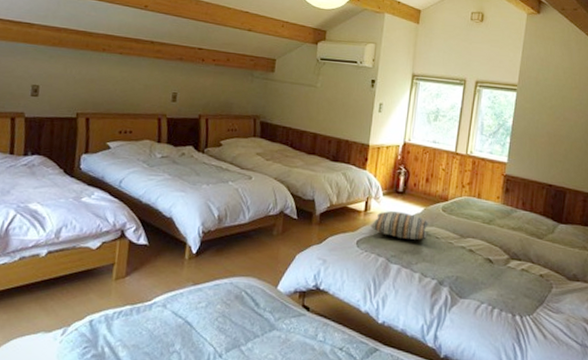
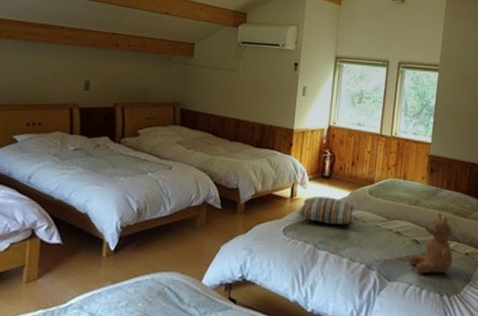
teddy bear: none [481,232,527,293] -> present [409,212,452,274]

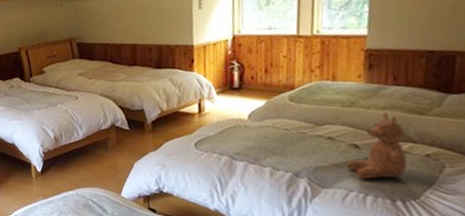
pillow: present [297,196,356,224] -> none [207,108,274,135]

